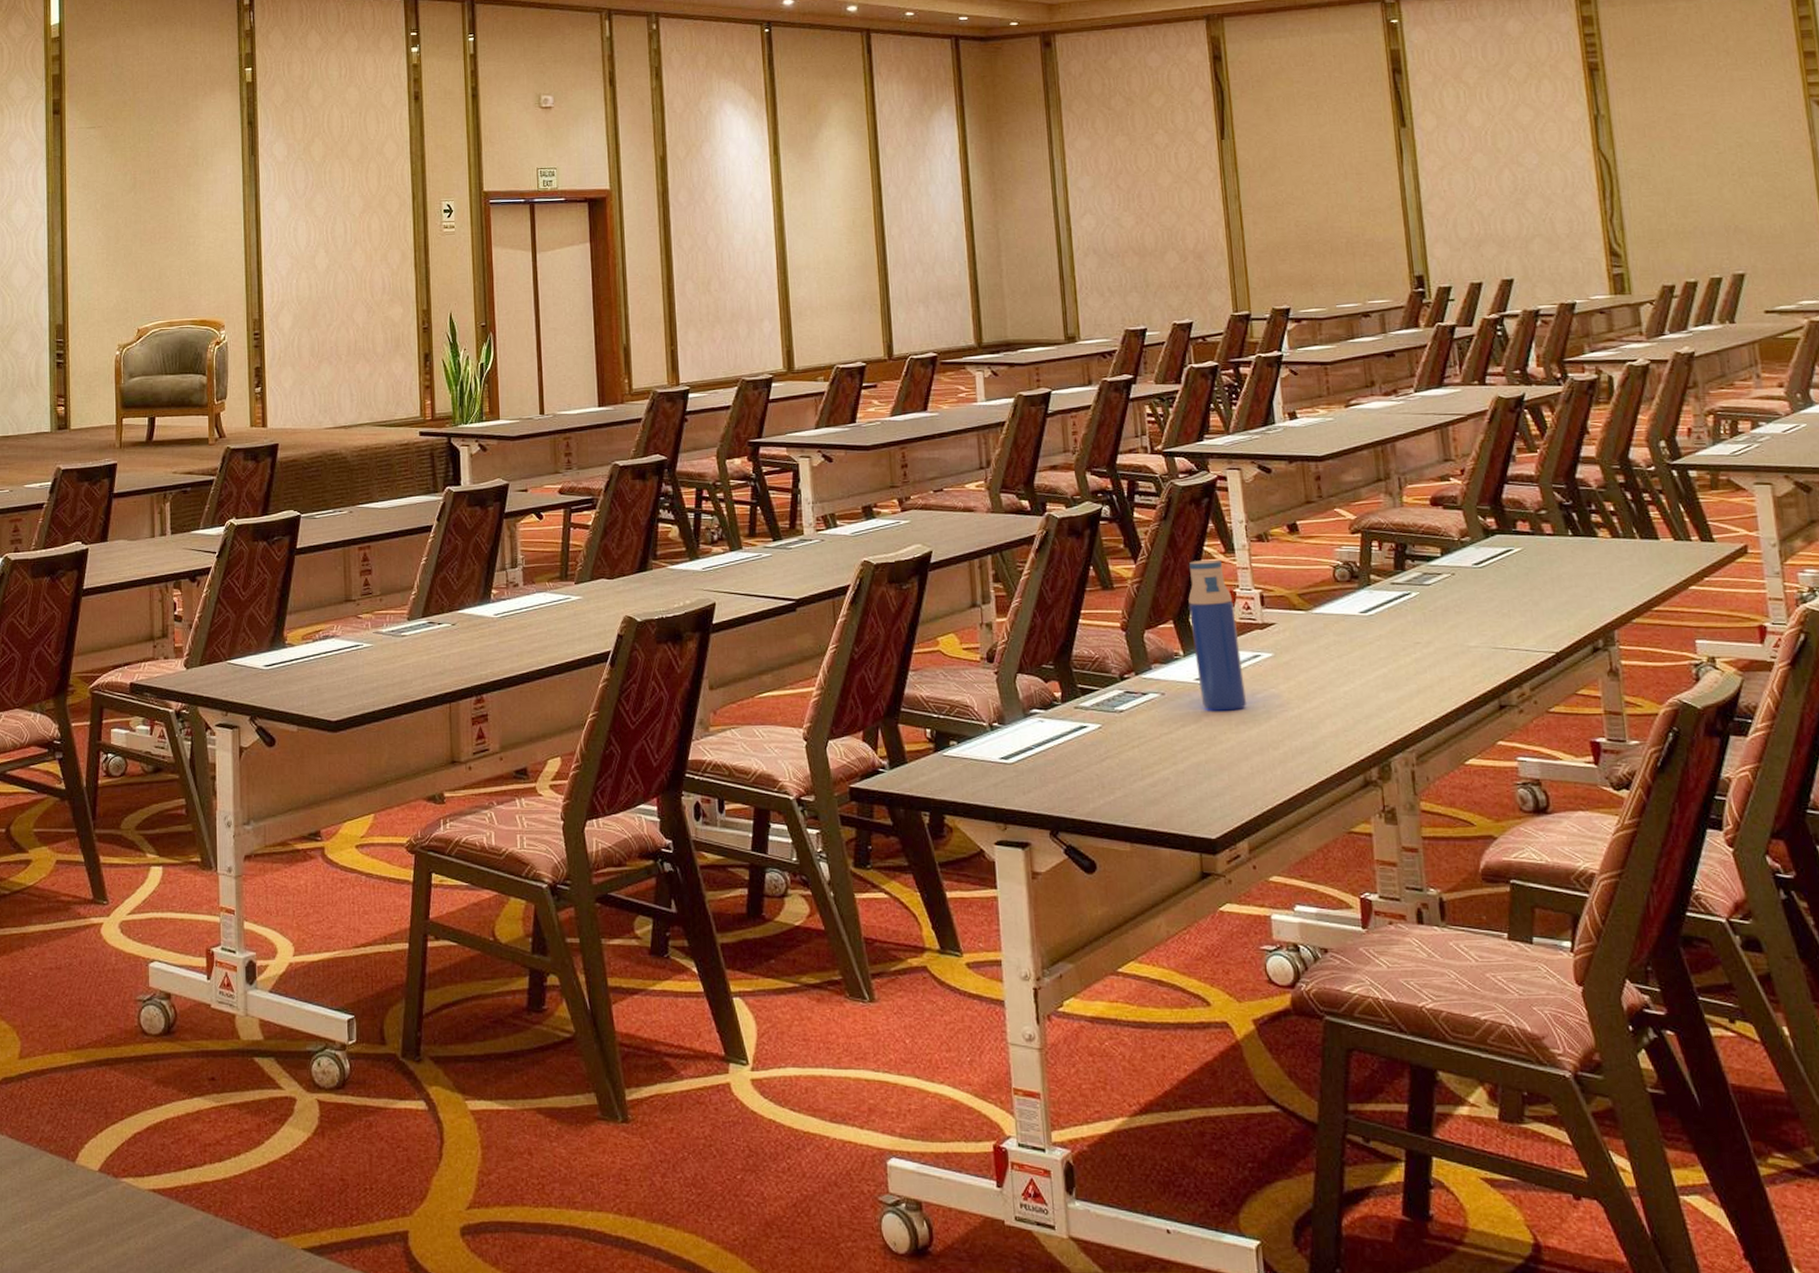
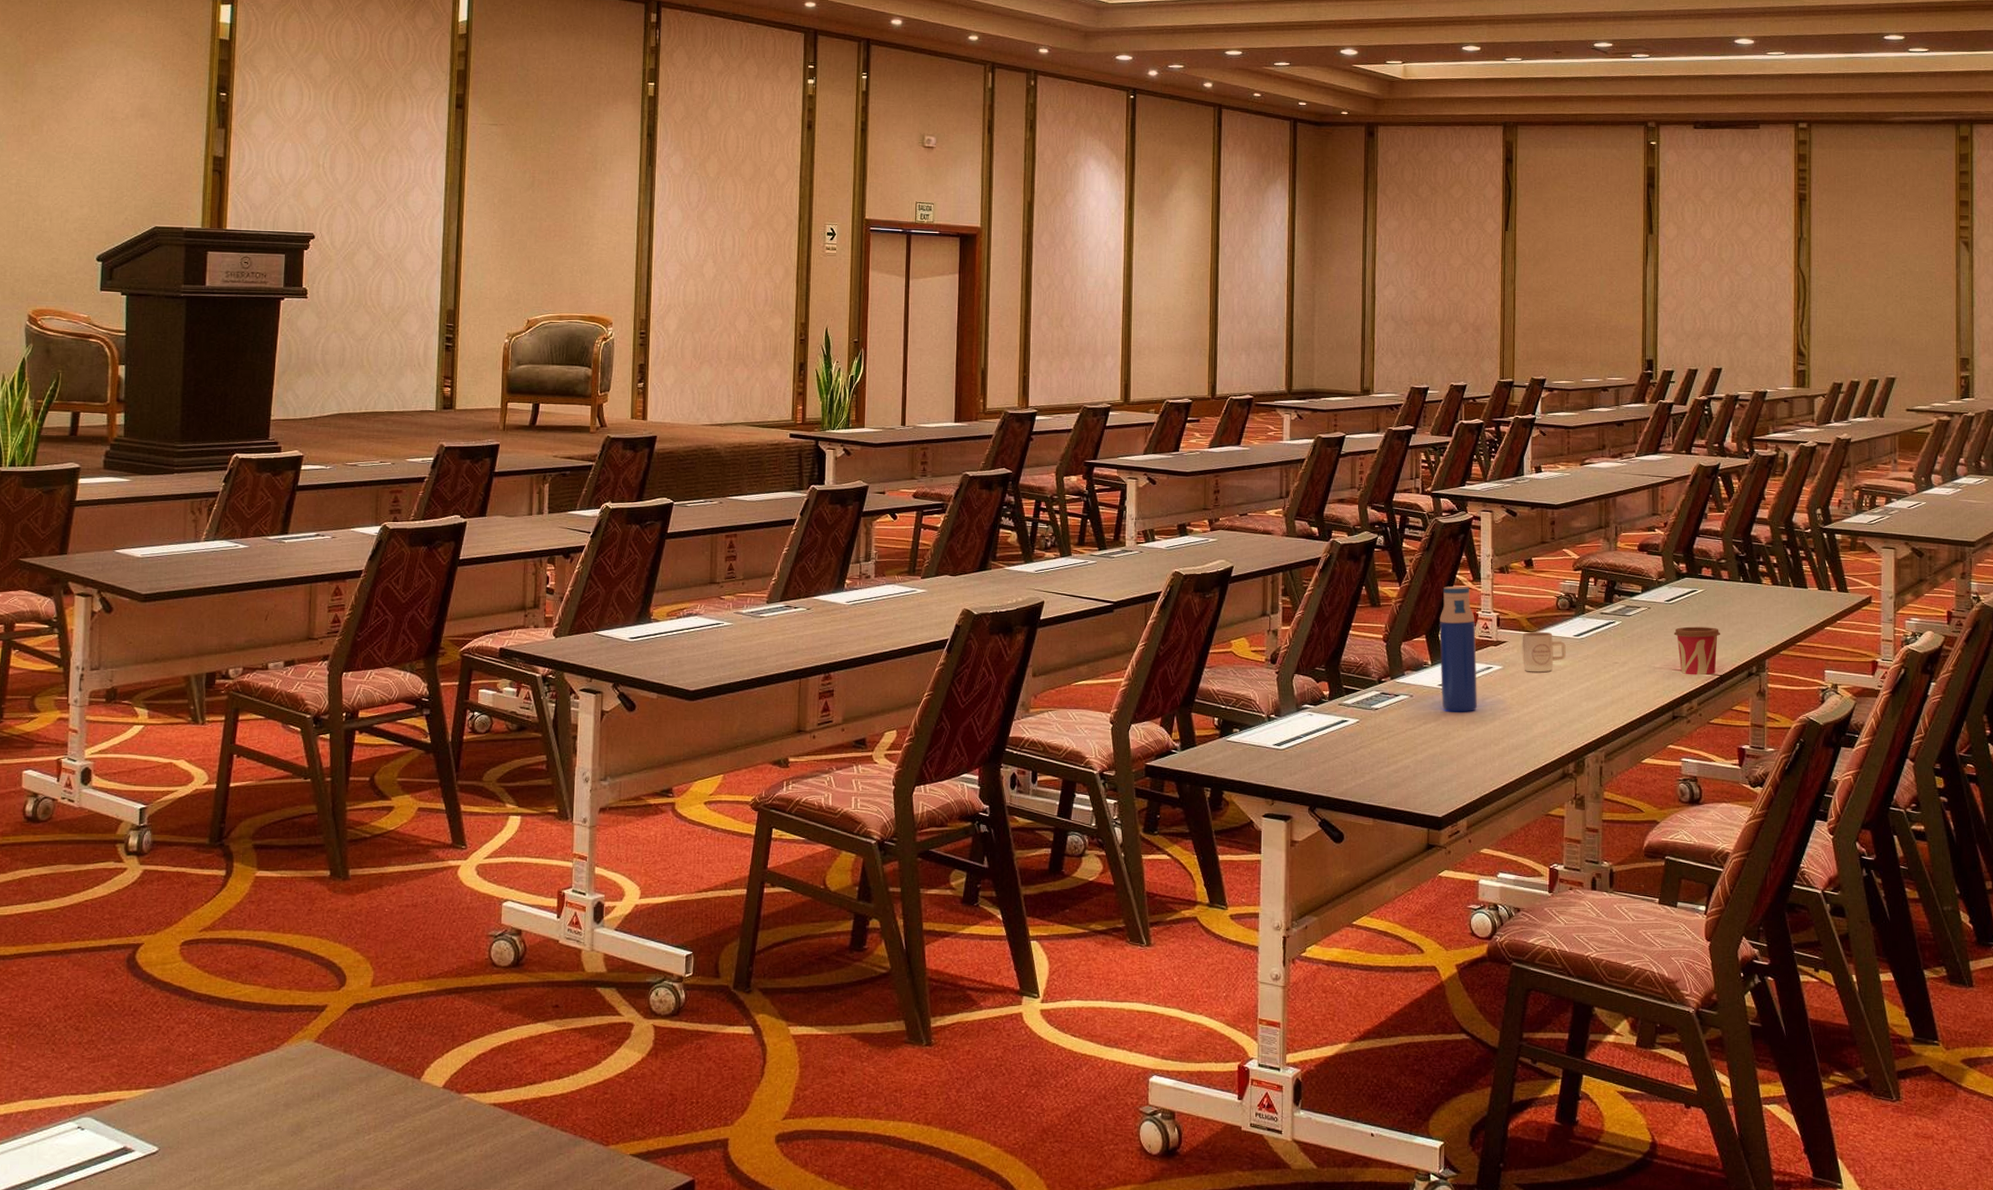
mug: none [1294,610,1353,661] -> present [1522,632,1567,674]
cup: none [1488,593,1551,654] -> present [1673,626,1721,676]

